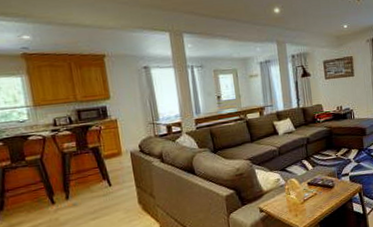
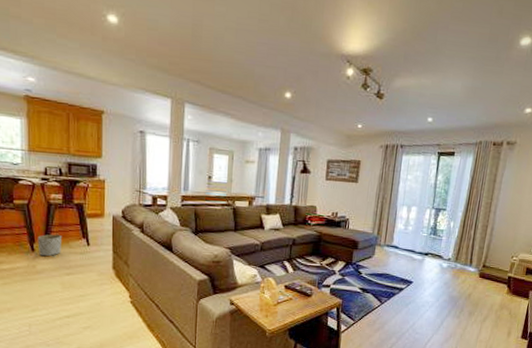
planter: none [56,181,83,207] -> present [37,234,62,257]

